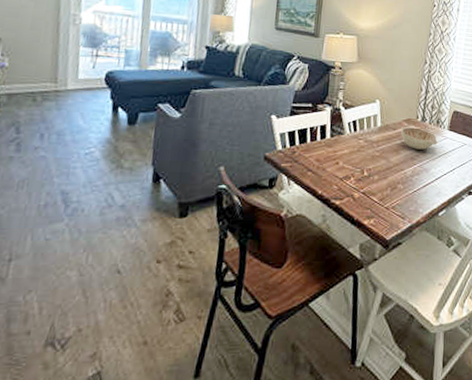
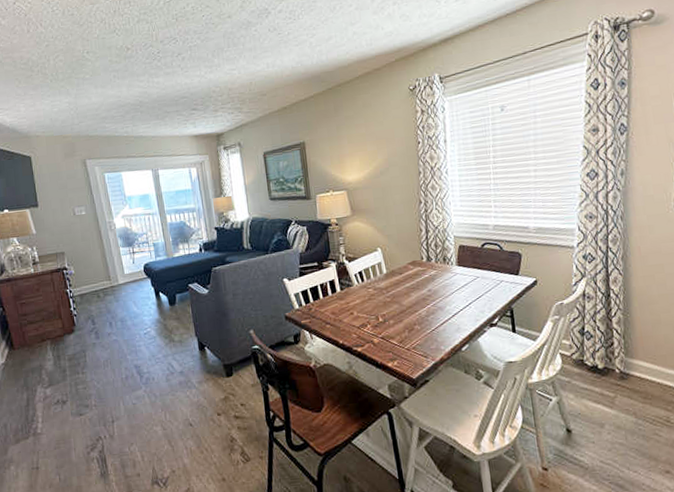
decorative bowl: present [400,127,438,150] -> none [406,268,448,290]

